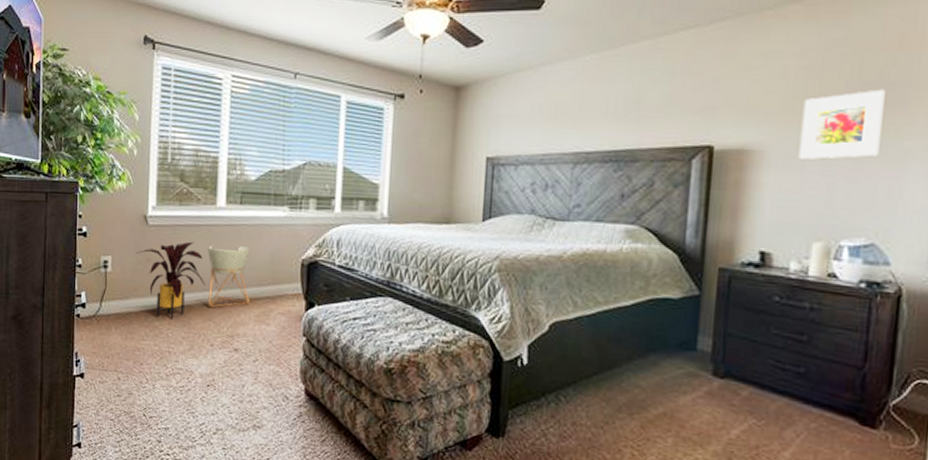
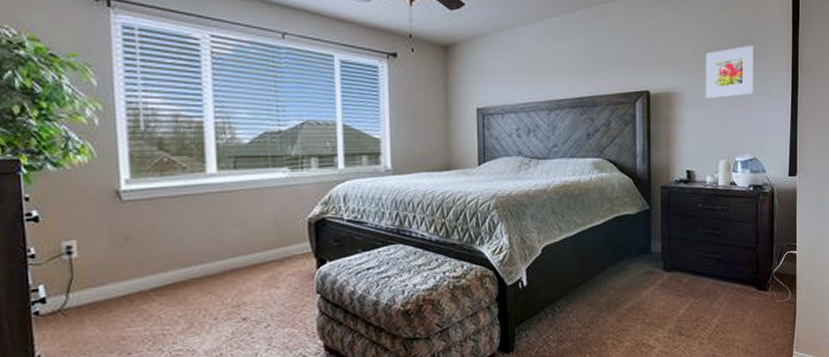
house plant: present [136,241,206,319] -> none [109,213,202,300]
planter: present [207,246,250,308] -> none [200,212,255,281]

